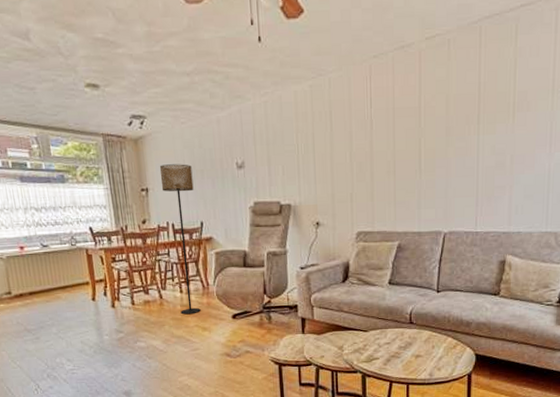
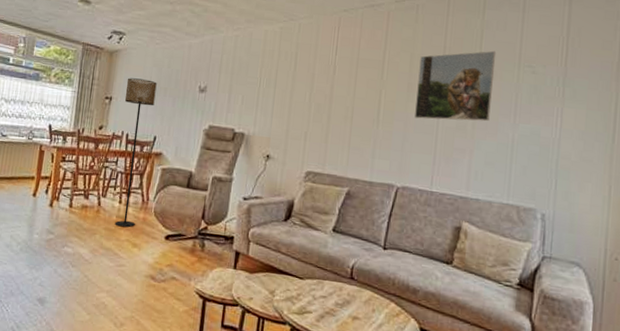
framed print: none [455,79,531,162] -> present [415,50,496,122]

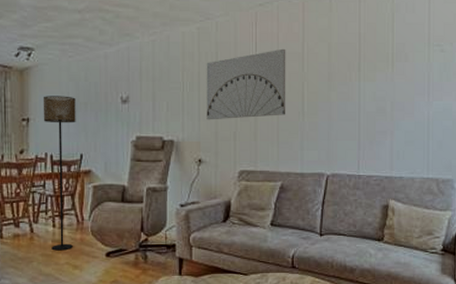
wall art: none [279,54,367,121] -> present [206,48,286,120]
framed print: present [415,50,496,122] -> none [337,33,408,106]

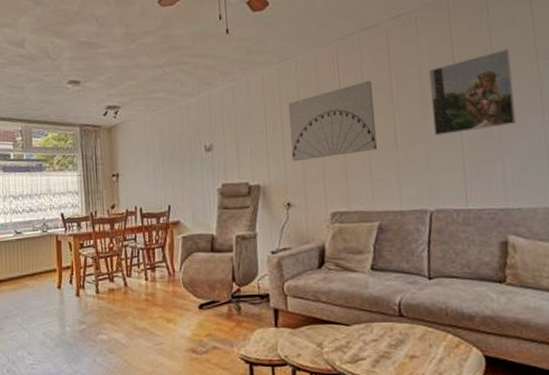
floor lamp: present [43,96,76,251] -> none [130,149,166,304]
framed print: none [337,33,408,106] -> present [429,48,516,136]

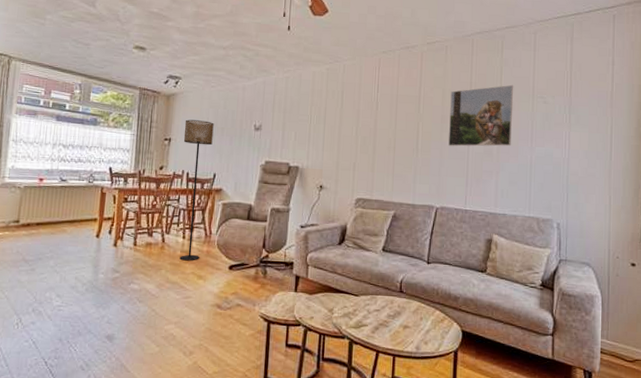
floor lamp: none [130,149,166,304] -> present [179,119,214,261]
wall art: present [288,80,377,162] -> none [330,91,405,151]

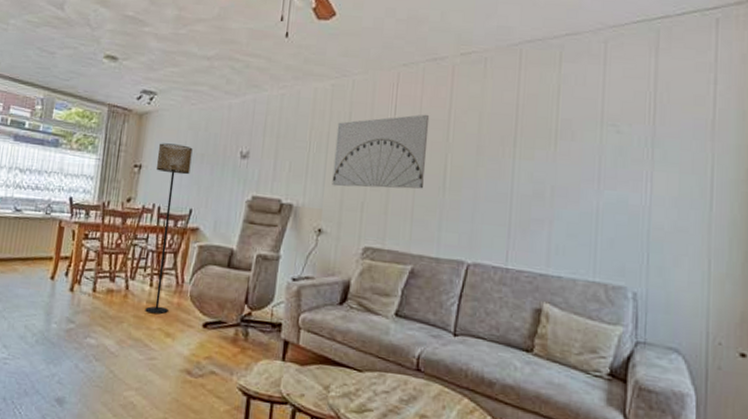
wall art: none [330,91,405,151] -> present [332,114,430,189]
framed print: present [448,84,514,147] -> none [486,108,576,188]

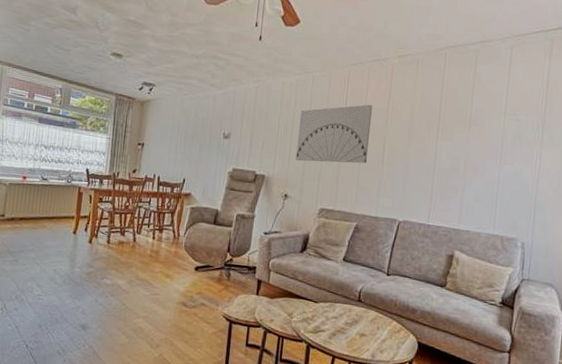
floor lamp: present [145,143,193,314] -> none [149,125,185,261]

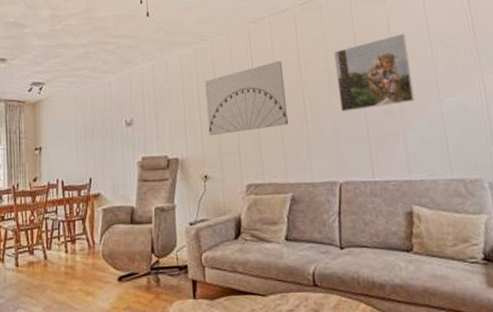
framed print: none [415,100,486,163] -> present [334,33,415,112]

